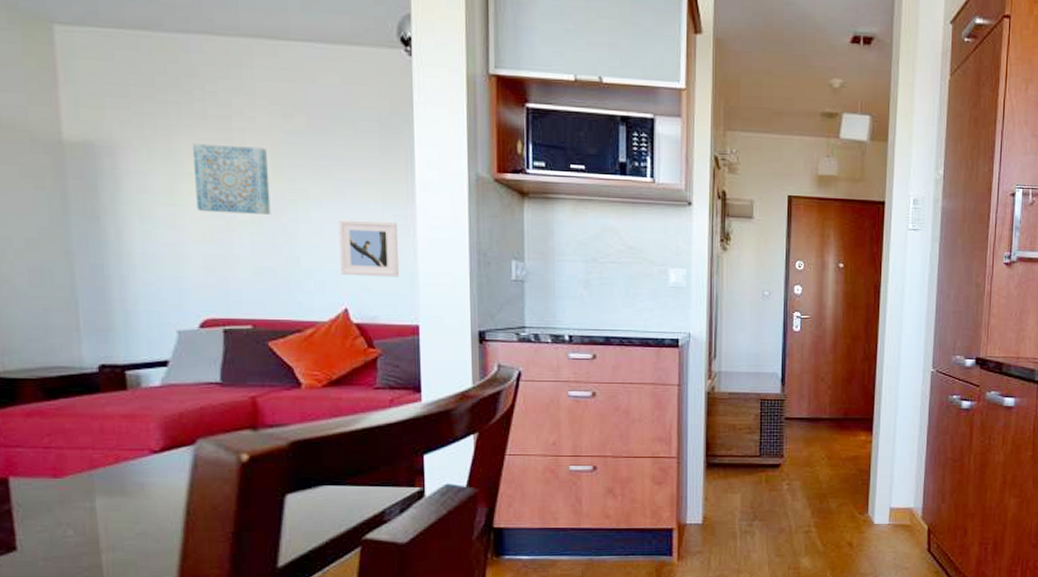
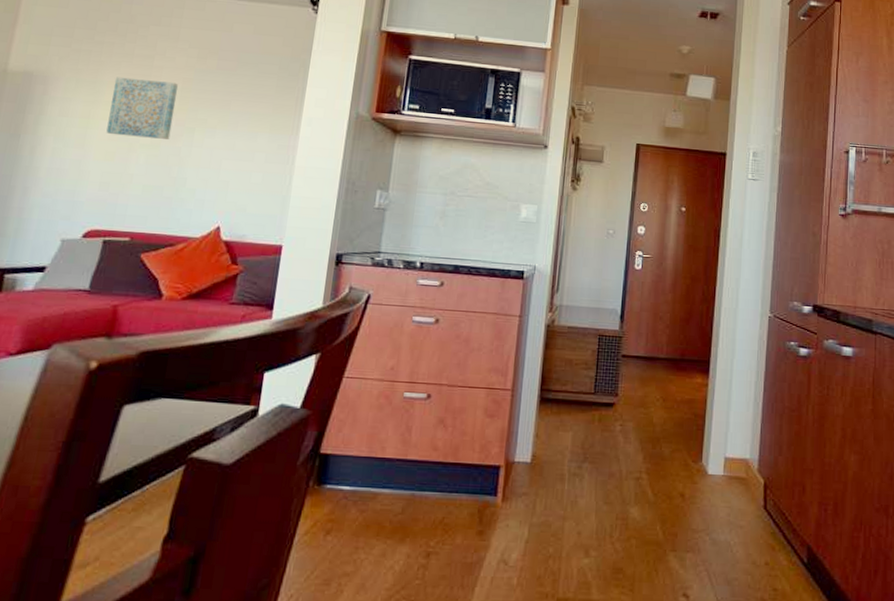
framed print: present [338,219,399,277] -> none [219,146,279,200]

